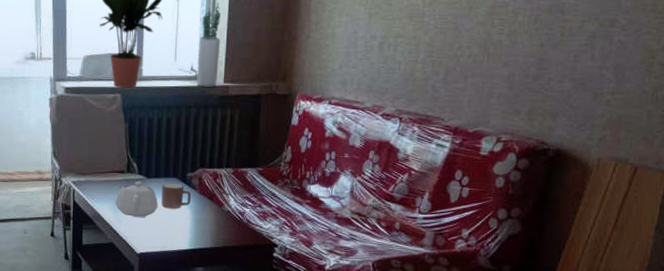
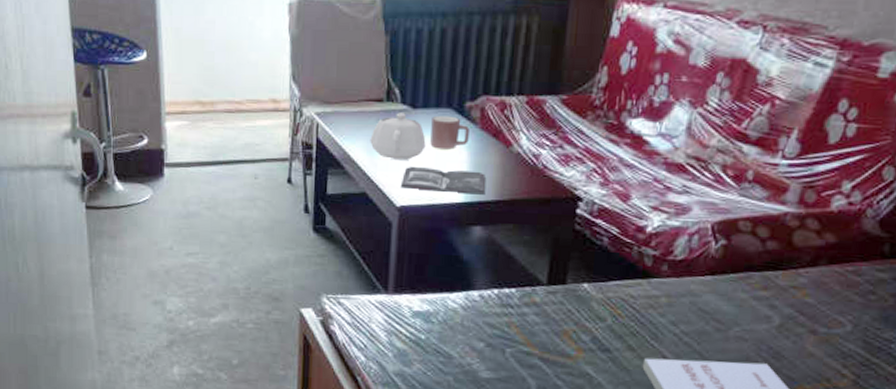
magazine: none [139,223,205,243] -> present [400,167,486,195]

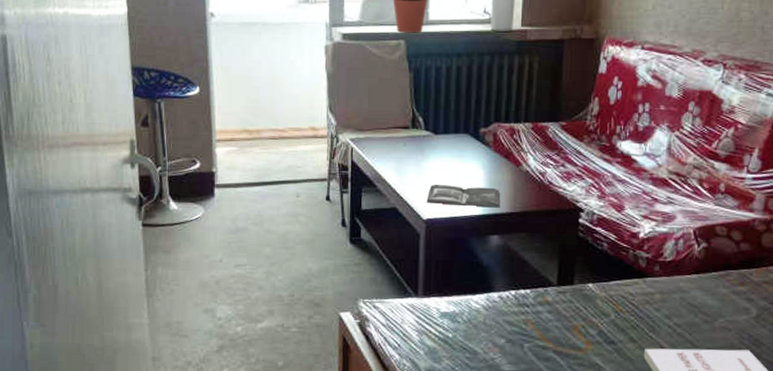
teapot: present [370,113,426,160] -> none [398,138,447,178]
mug: present [430,115,469,151] -> none [451,140,484,170]

